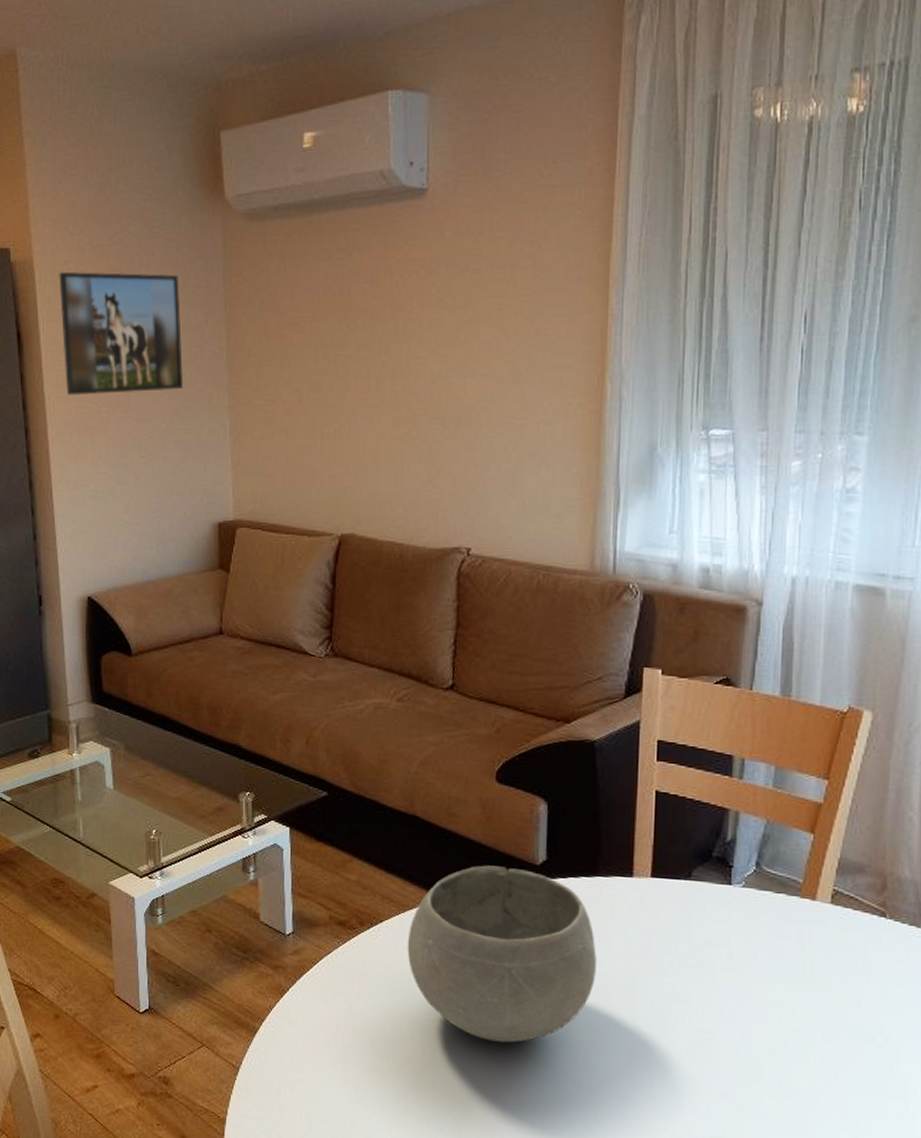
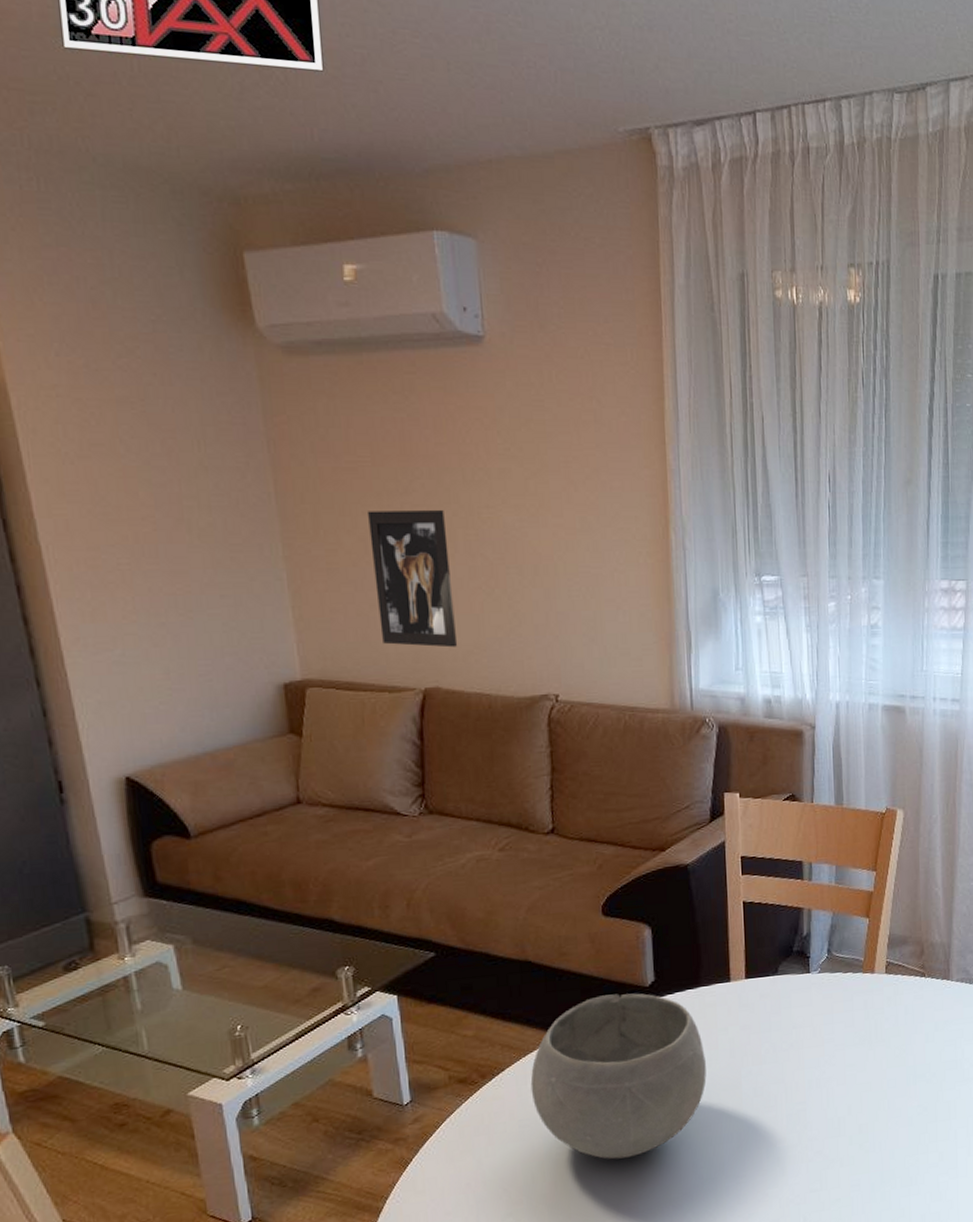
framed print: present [59,271,183,396] -> none [45,397,225,545]
wall art: none [303,360,376,496] -> present [366,509,458,648]

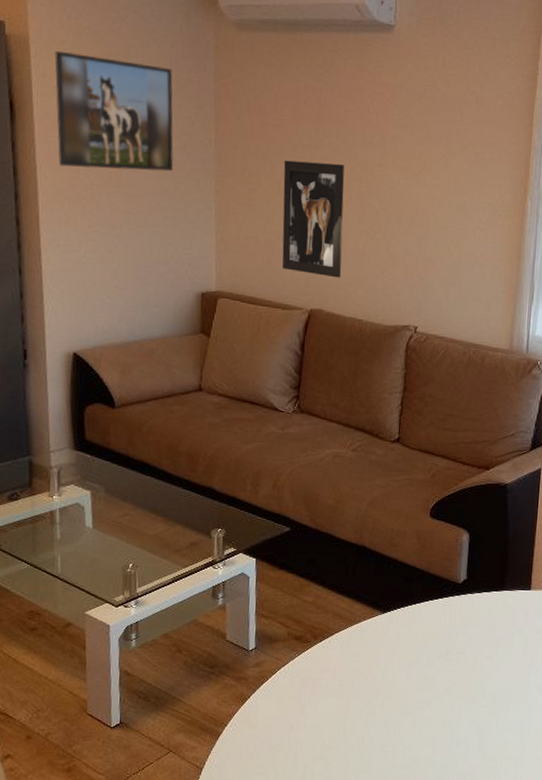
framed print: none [45,397,225,545] -> present [54,50,174,172]
bowl: present [530,993,707,1159] -> none [352,585,501,727]

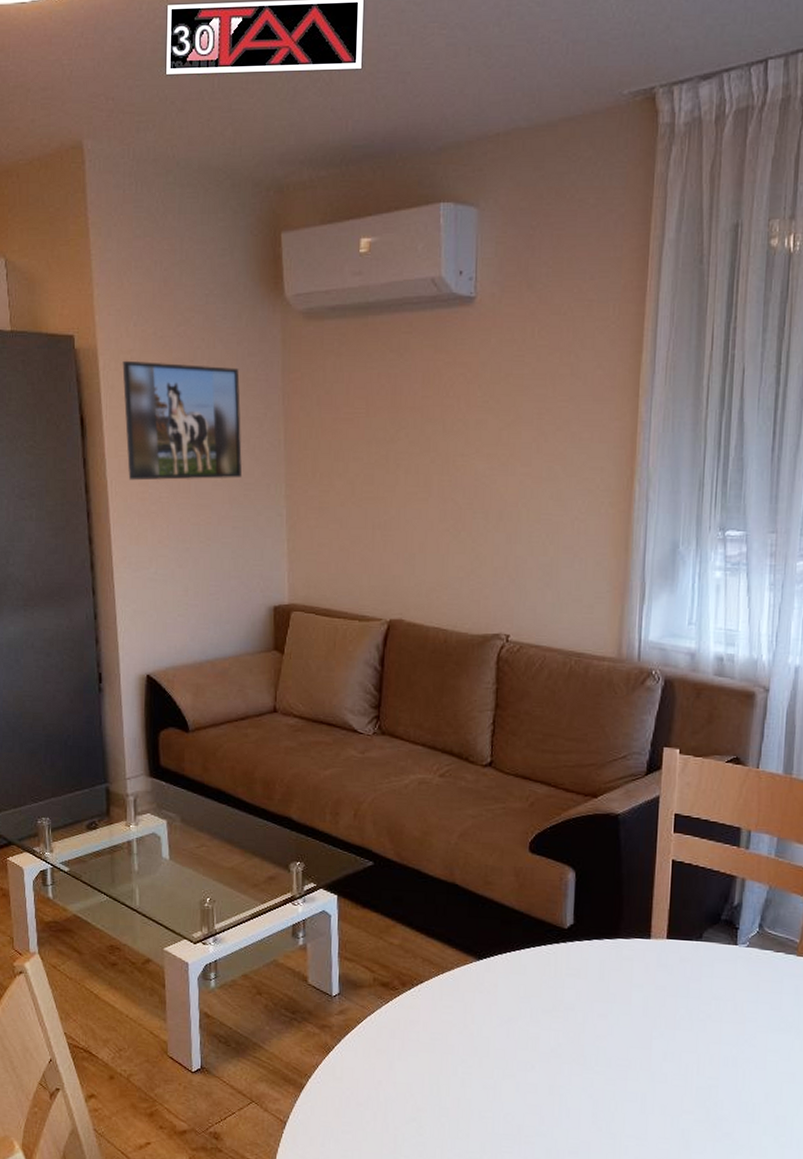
wall art: present [282,160,345,278] -> none [357,456,424,584]

